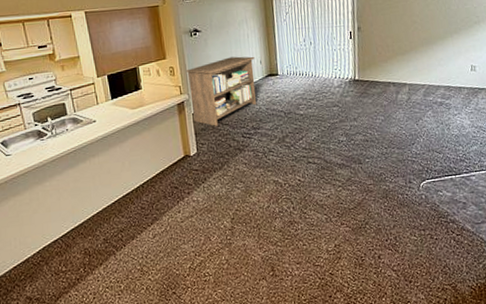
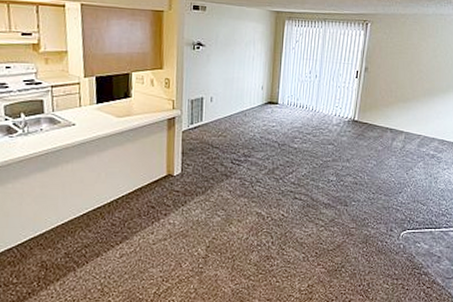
storage cabinet: present [185,56,256,126] -> none [182,77,257,148]

